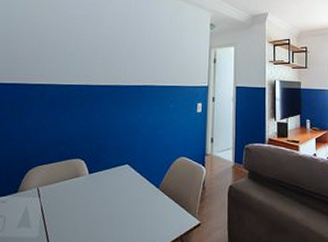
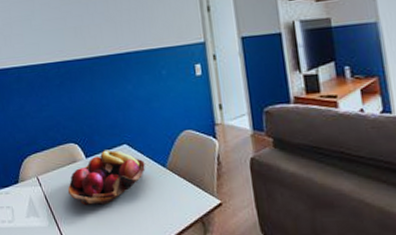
fruit basket: none [65,168,141,219] -> present [68,149,146,205]

